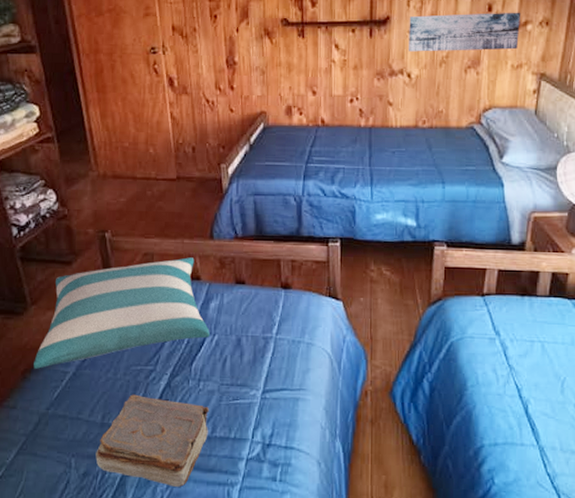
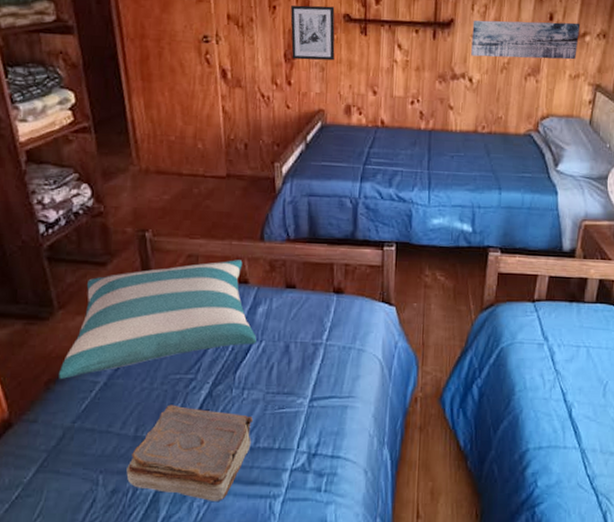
wall art: none [231,12,274,65] -> present [290,5,335,61]

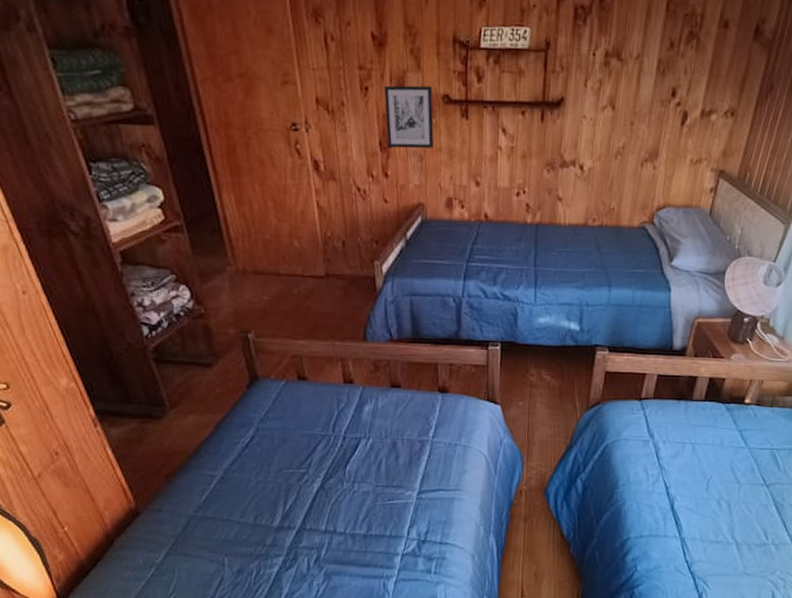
pillow: present [59,260,257,379] -> none [178,360,364,473]
book: present [126,404,254,501] -> none [249,496,365,581]
wall art: present [471,20,581,60] -> none [583,98,707,143]

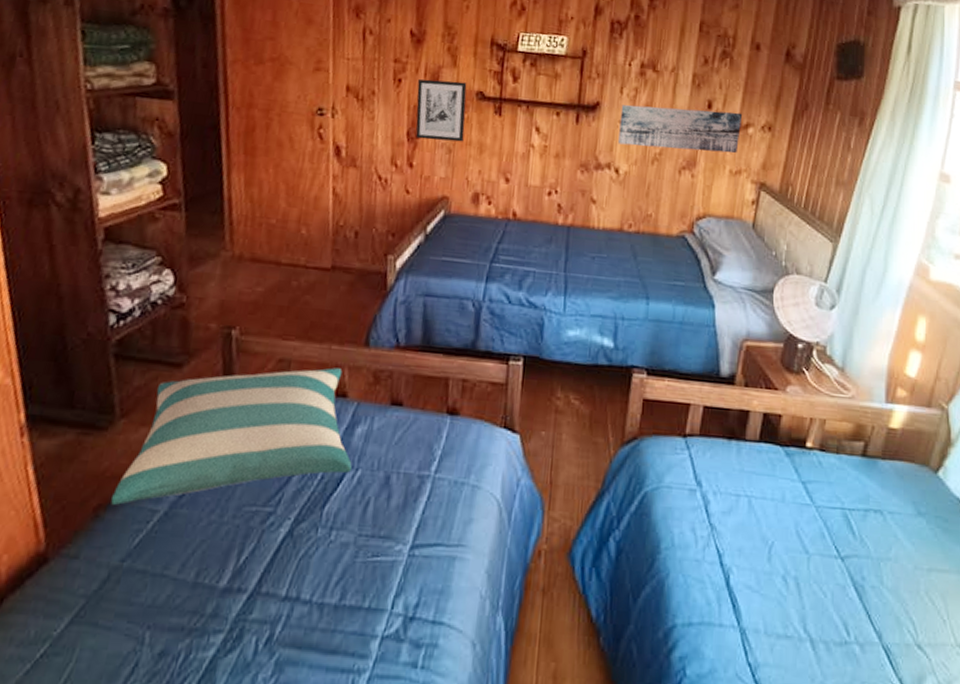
pillow: none [178,360,364,473] -> present [111,367,352,505]
wall art: none [583,98,707,143] -> present [618,104,743,154]

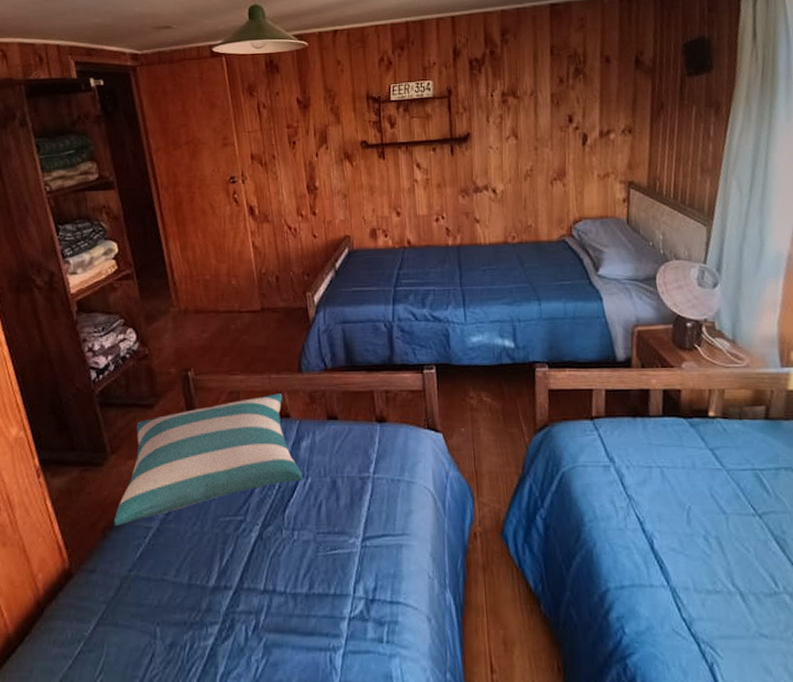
wall art: present [415,79,467,142] -> none [310,135,356,190]
wall art: present [618,104,743,154] -> none [489,121,603,167]

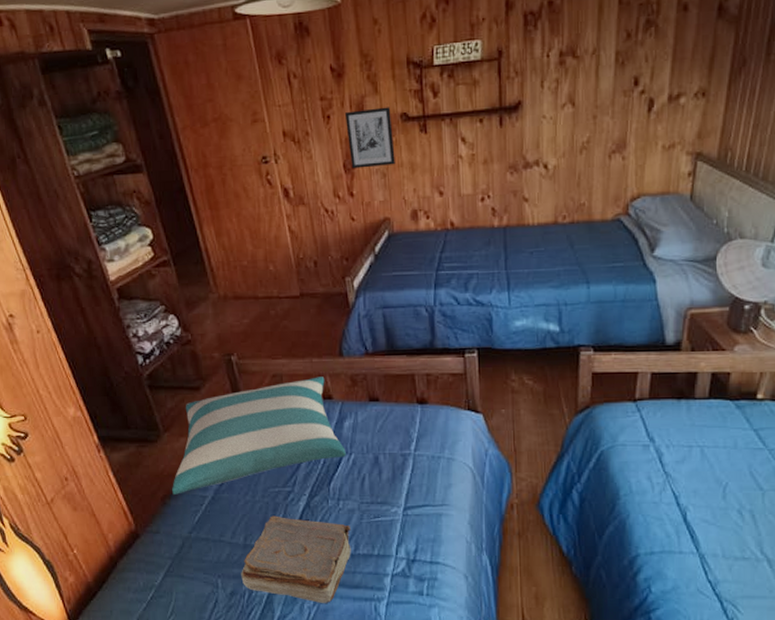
book: none [183,549,306,655] -> present [241,515,352,603]
wall art: none [310,135,356,190] -> present [345,107,395,169]

